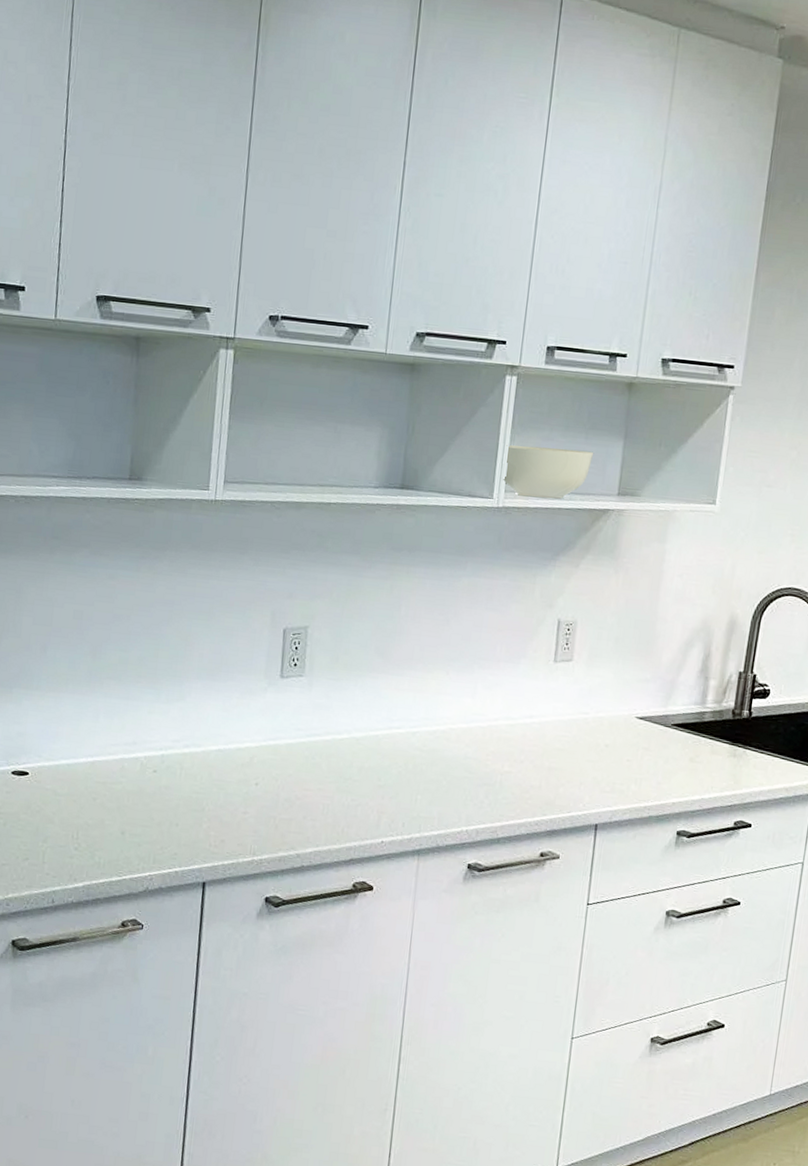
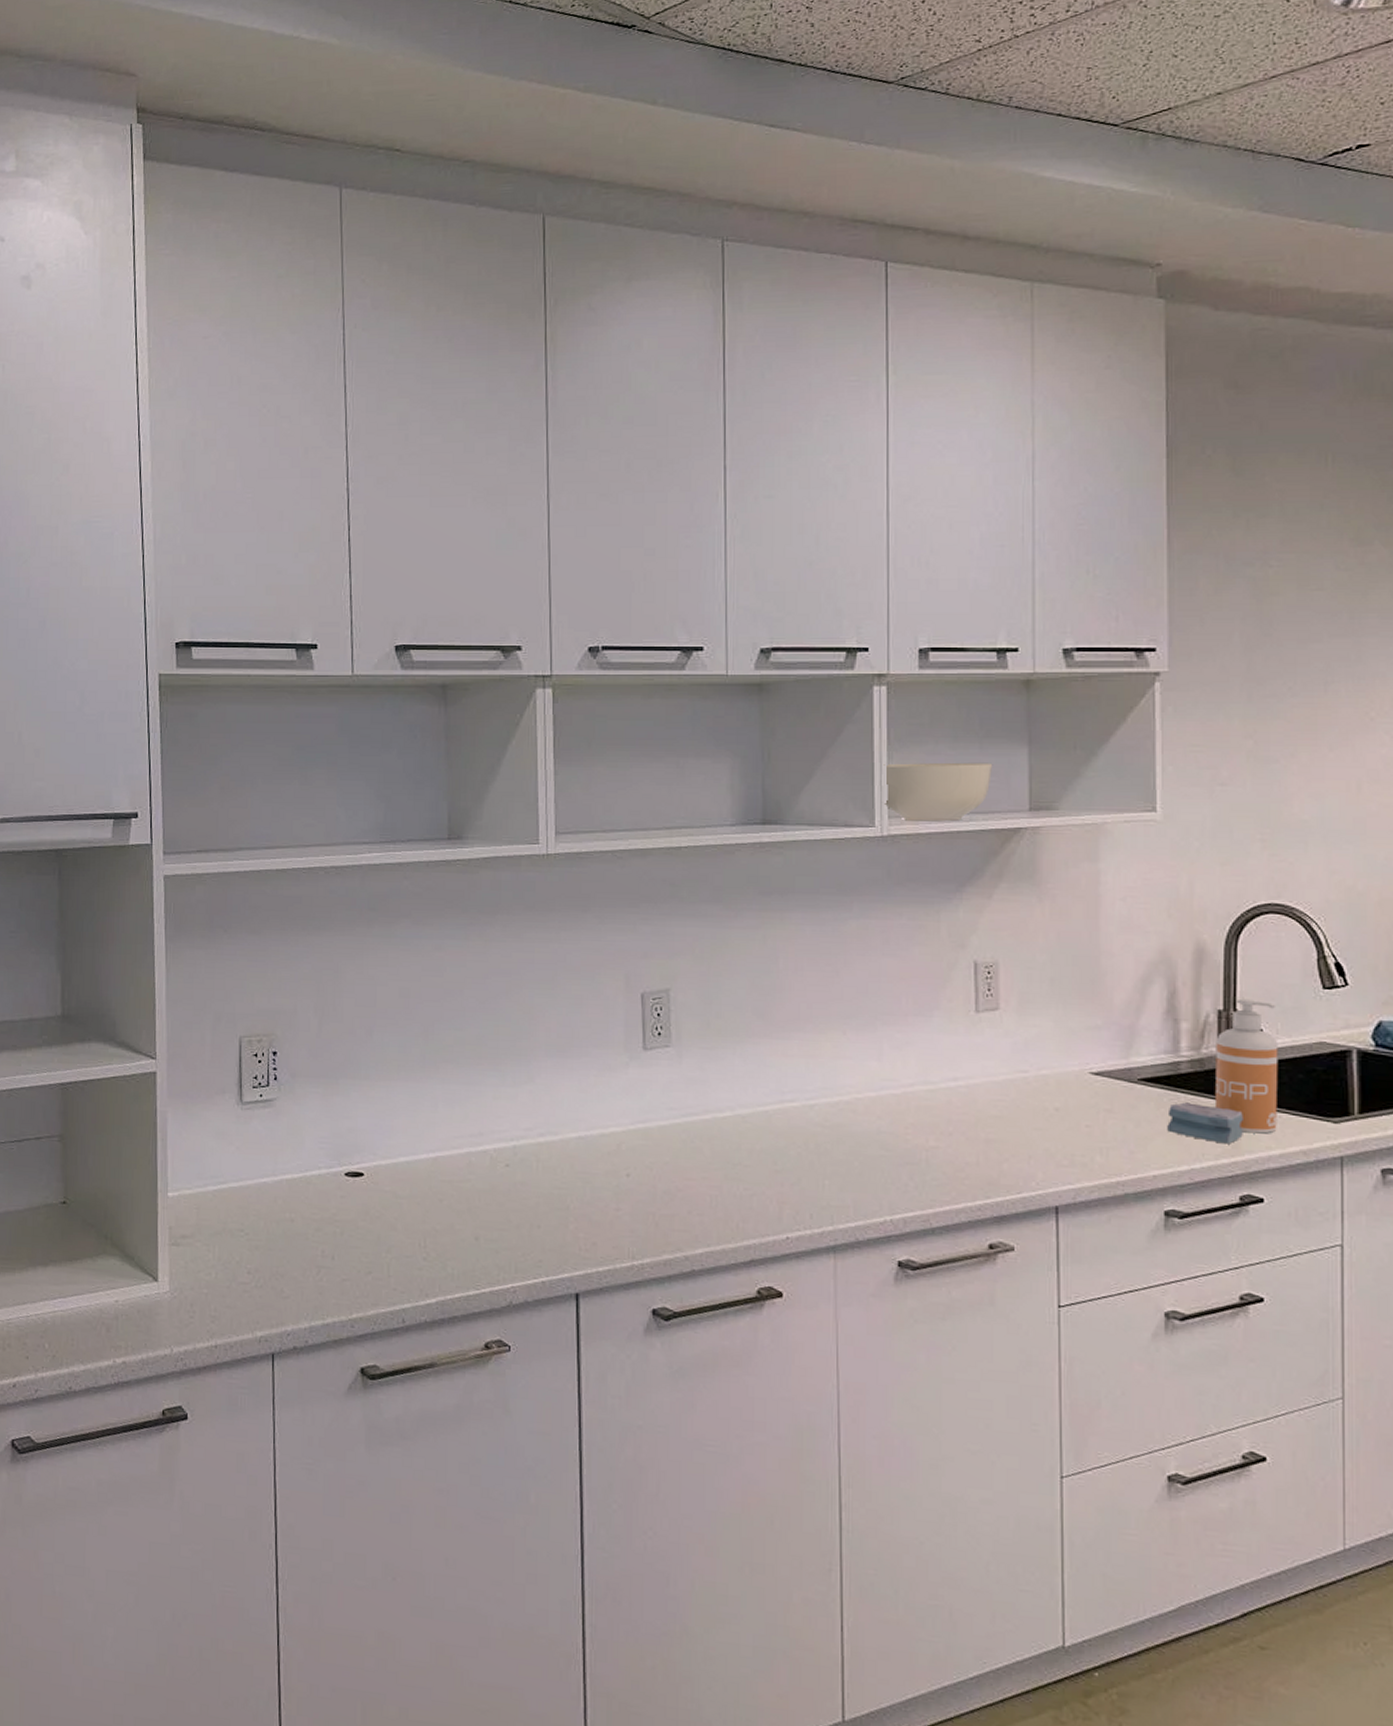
sponge: none [688,745,746,780] -> present [1167,1102,1243,1144]
soap dispenser: none [726,663,783,773] -> present [1214,998,1279,1134]

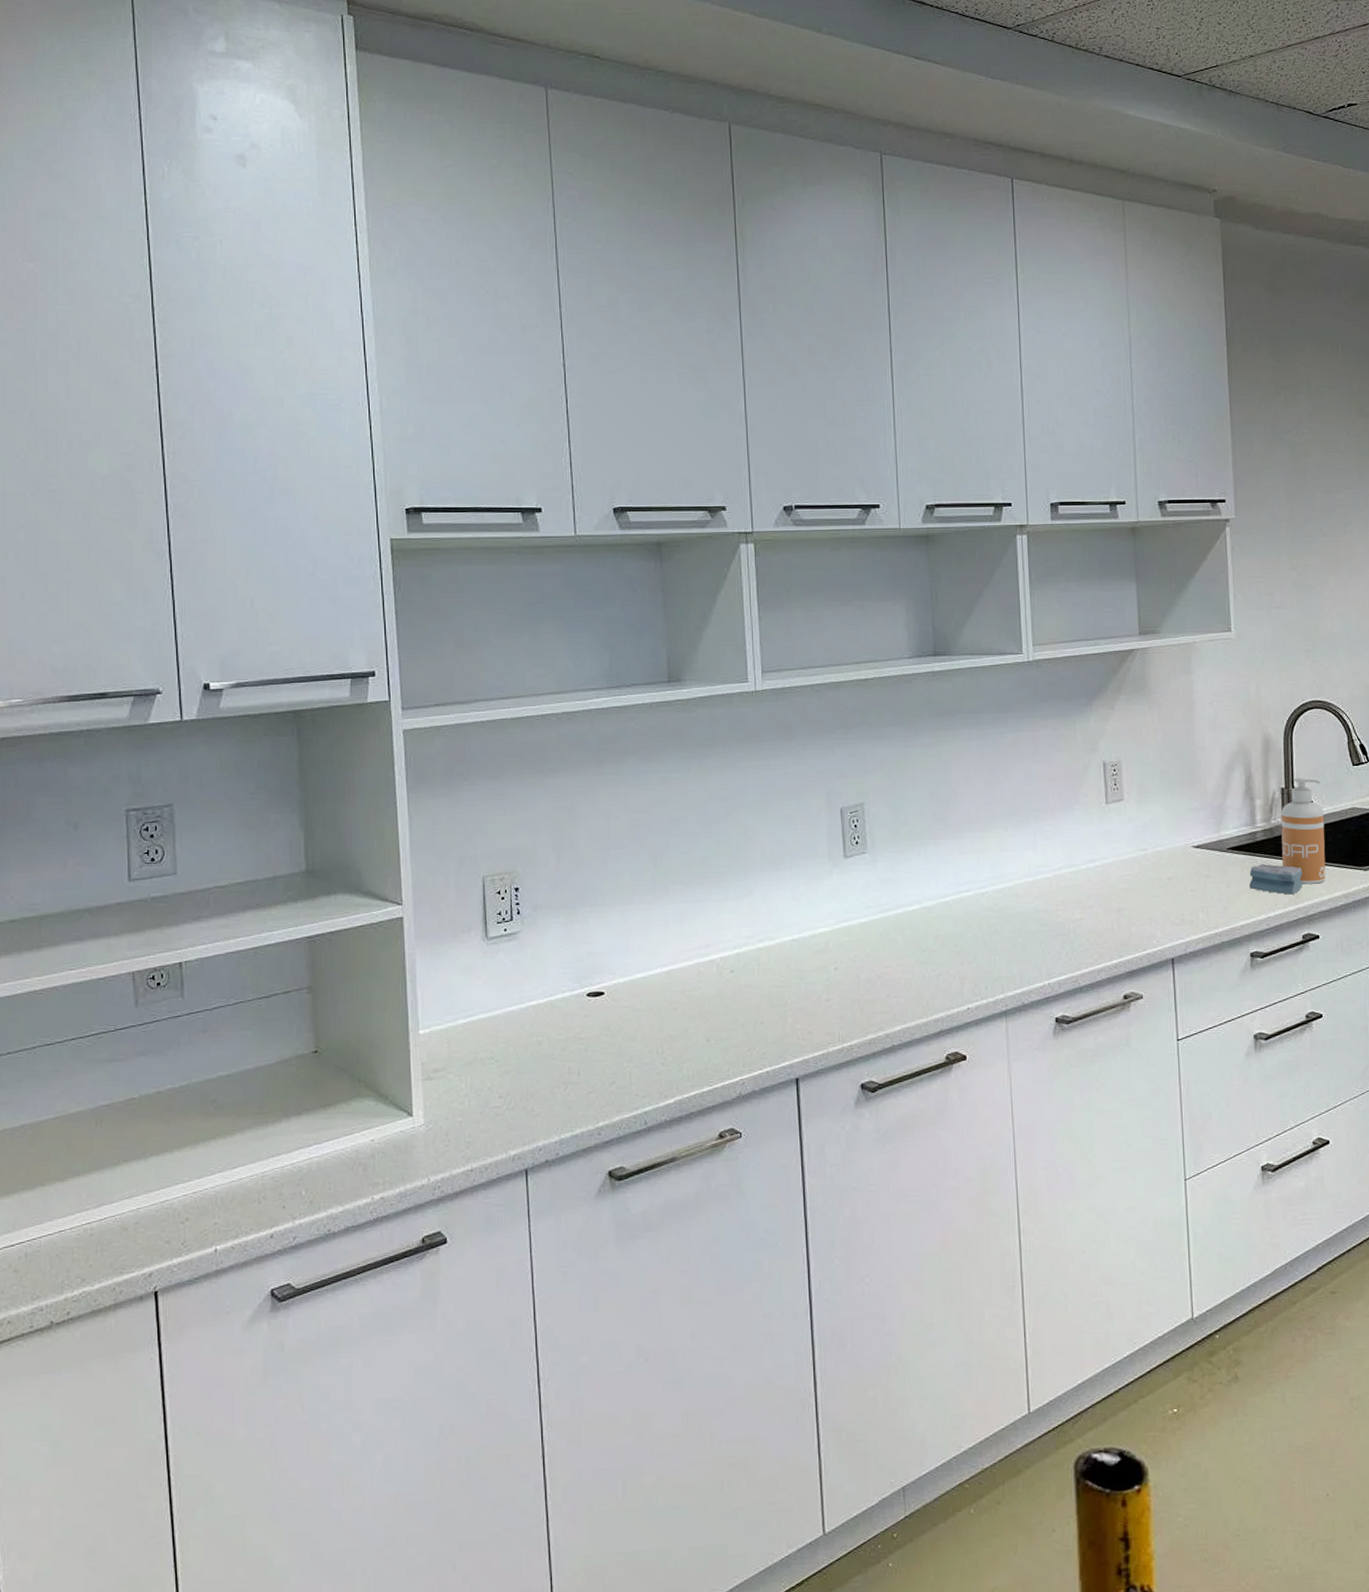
bowl: present [883,762,993,822] -> none [1027,596,1111,648]

